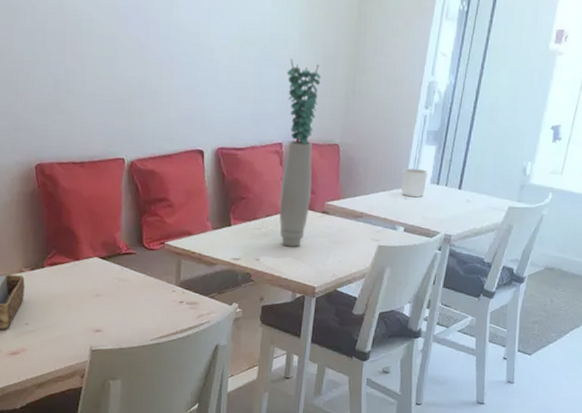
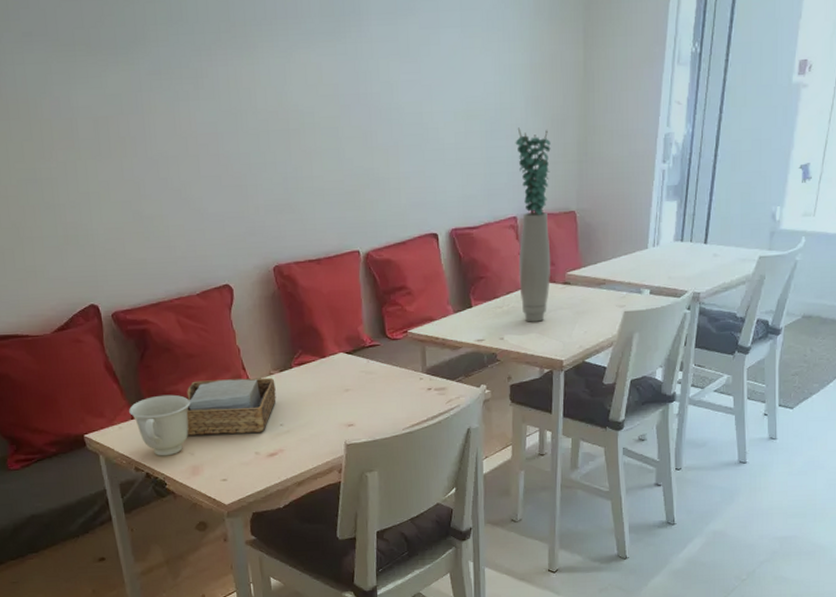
mug: present [401,168,428,198] -> none [644,227,670,258]

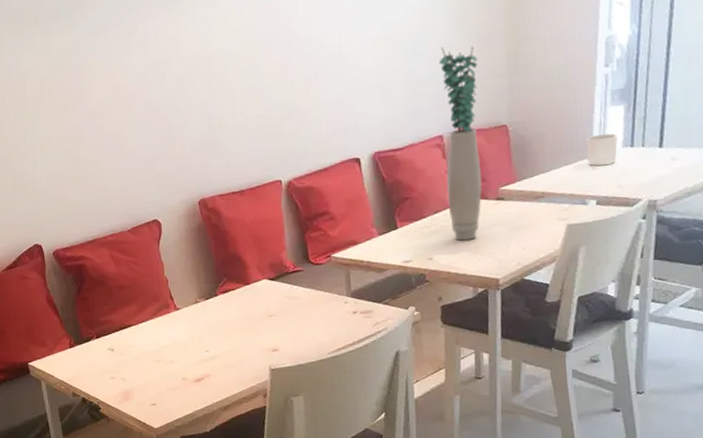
teacup: present [128,394,190,456] -> none [66,324,122,382]
napkin holder: present [186,377,277,436] -> none [118,305,202,362]
mug: none [644,227,670,258] -> present [586,133,618,167]

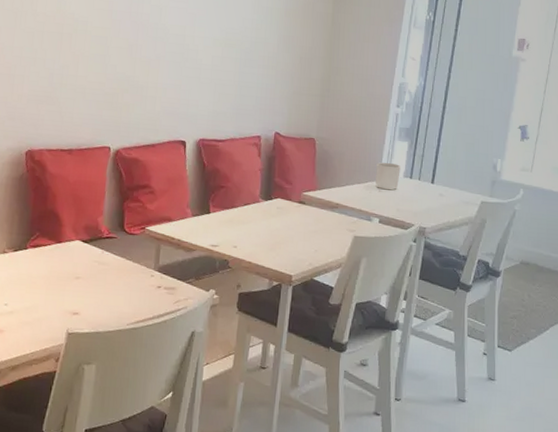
vase: present [438,46,482,241] -> none [257,60,298,236]

